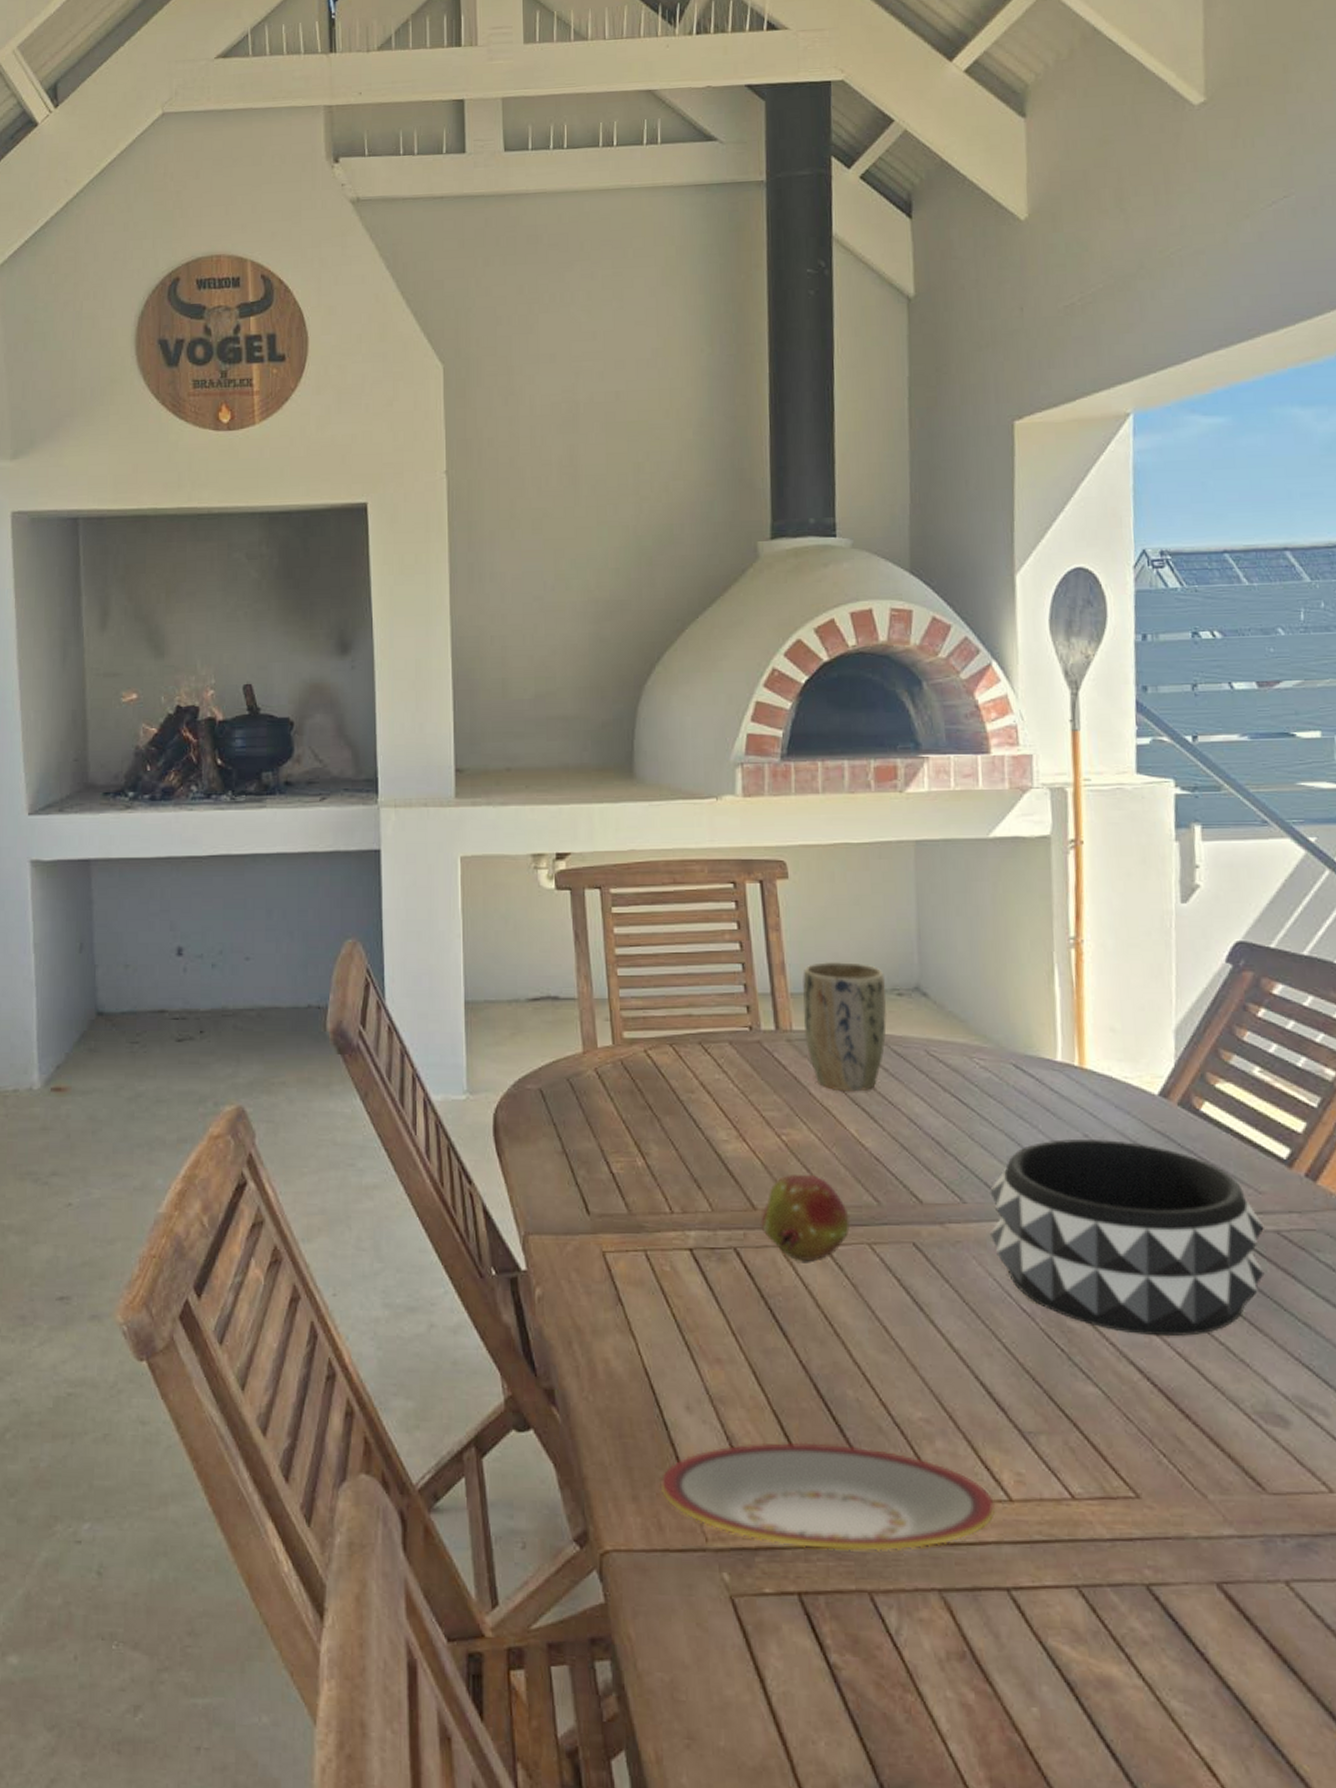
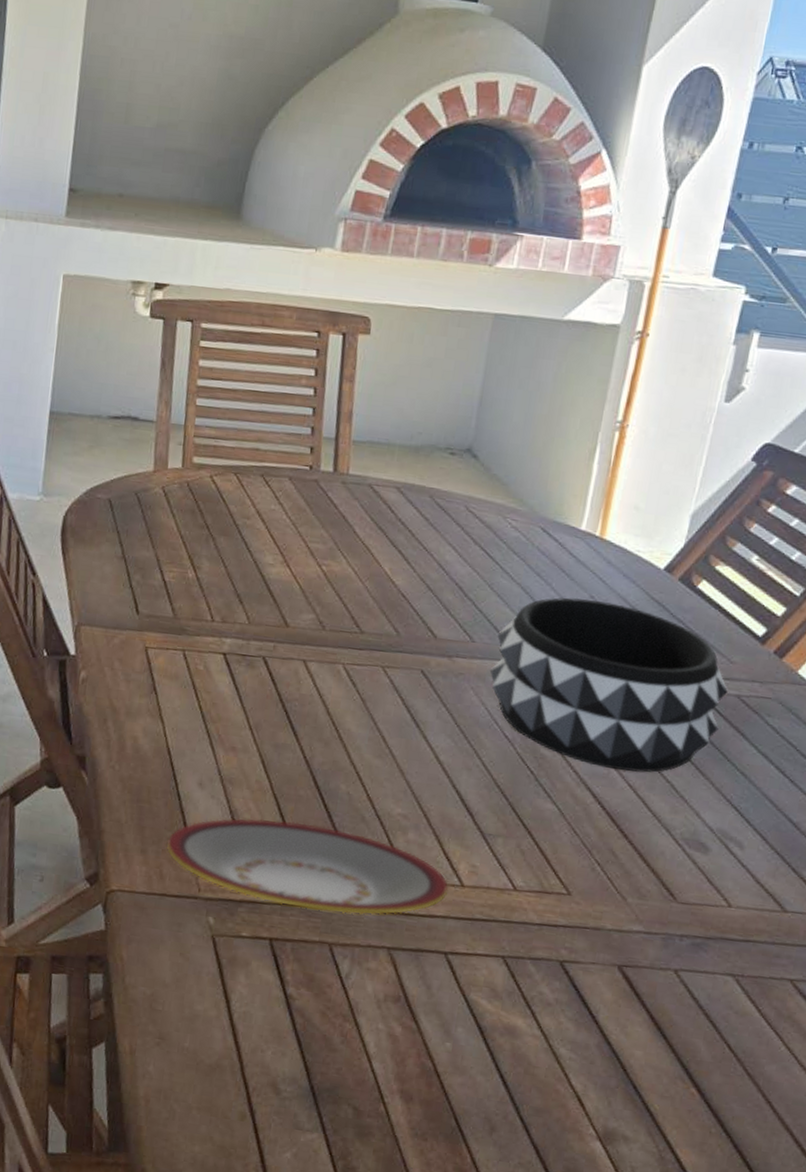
fruit: present [761,1173,850,1262] -> none [290,600,370,676]
plant pot: present [802,962,887,1092] -> none [358,416,442,536]

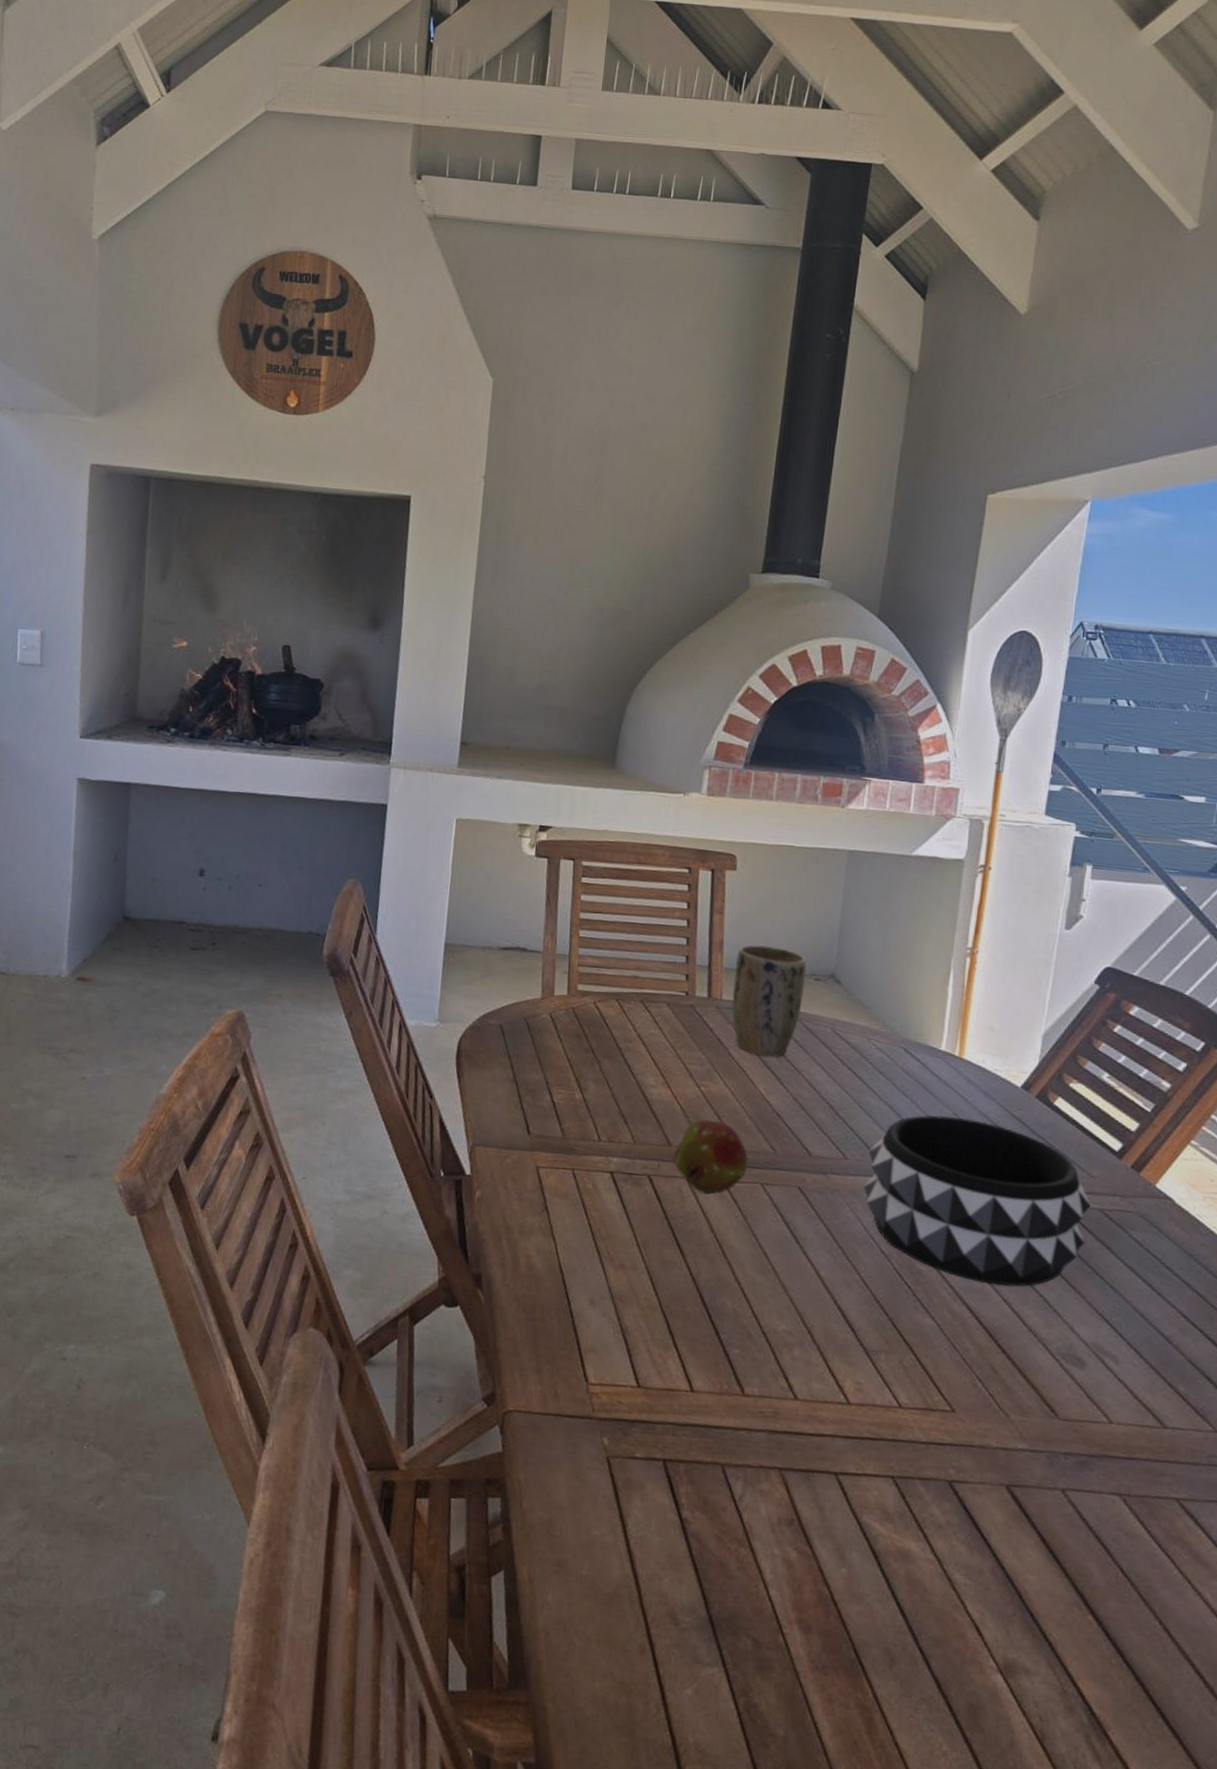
plate: present [166,818,449,915] -> none [560,1336,836,1434]
fruit: none [290,600,370,676] -> present [673,1119,748,1193]
plant pot: none [358,416,442,536] -> present [731,945,807,1057]

